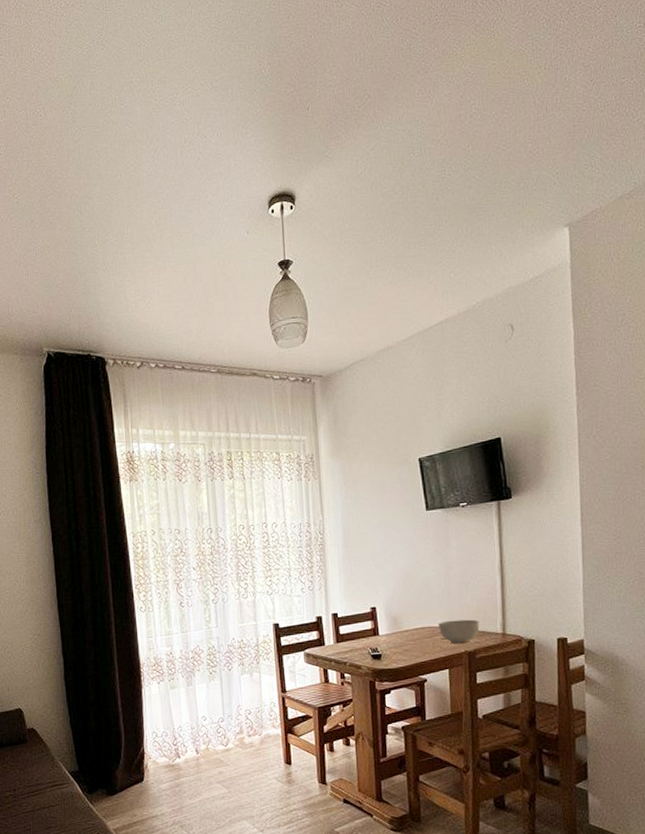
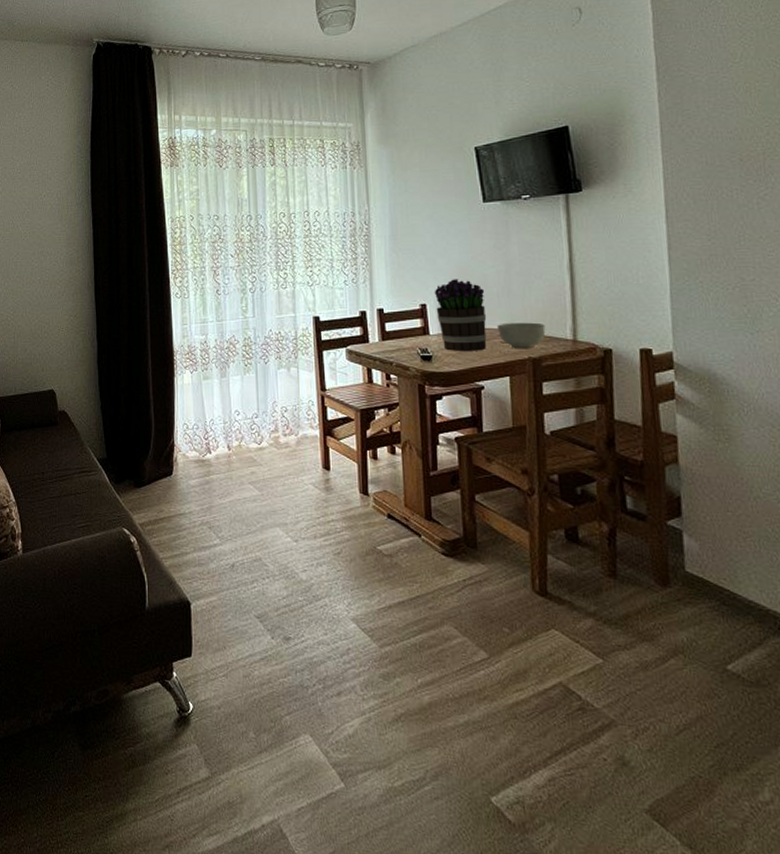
bouquet: none [383,583,429,649] -> present [434,279,487,351]

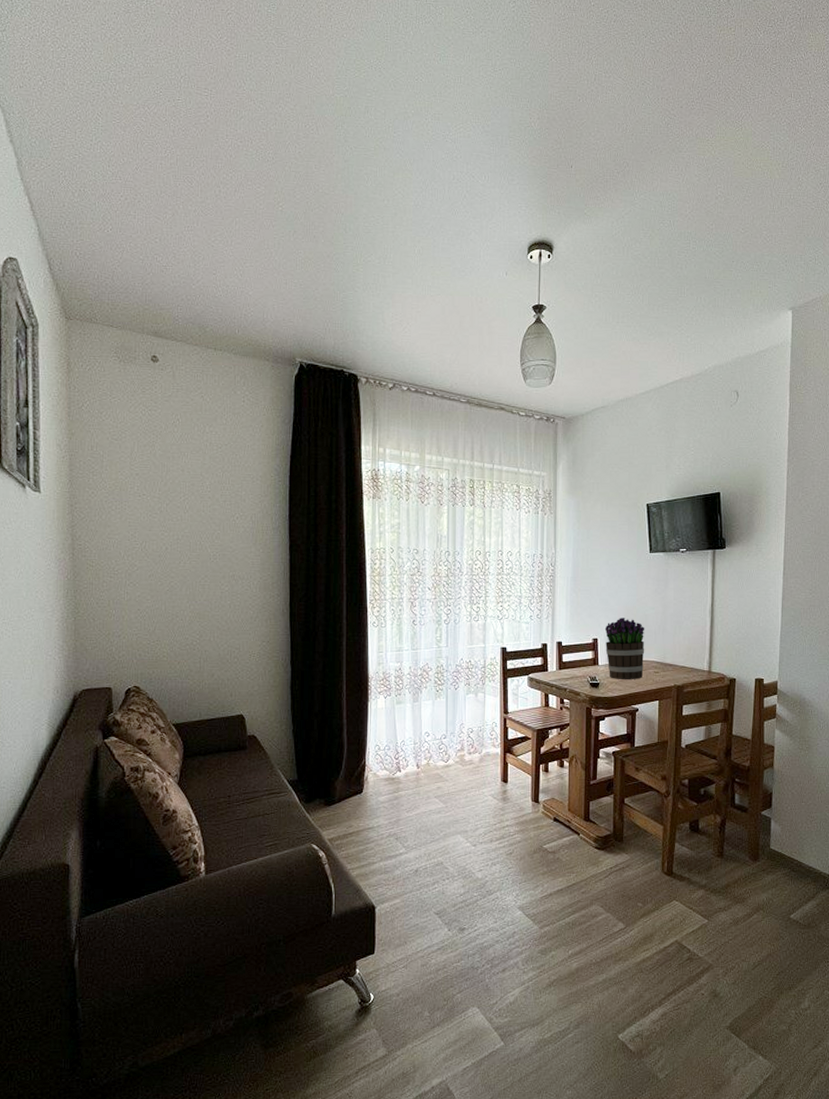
bowl: present [496,322,546,349] -> none [652,656,689,678]

